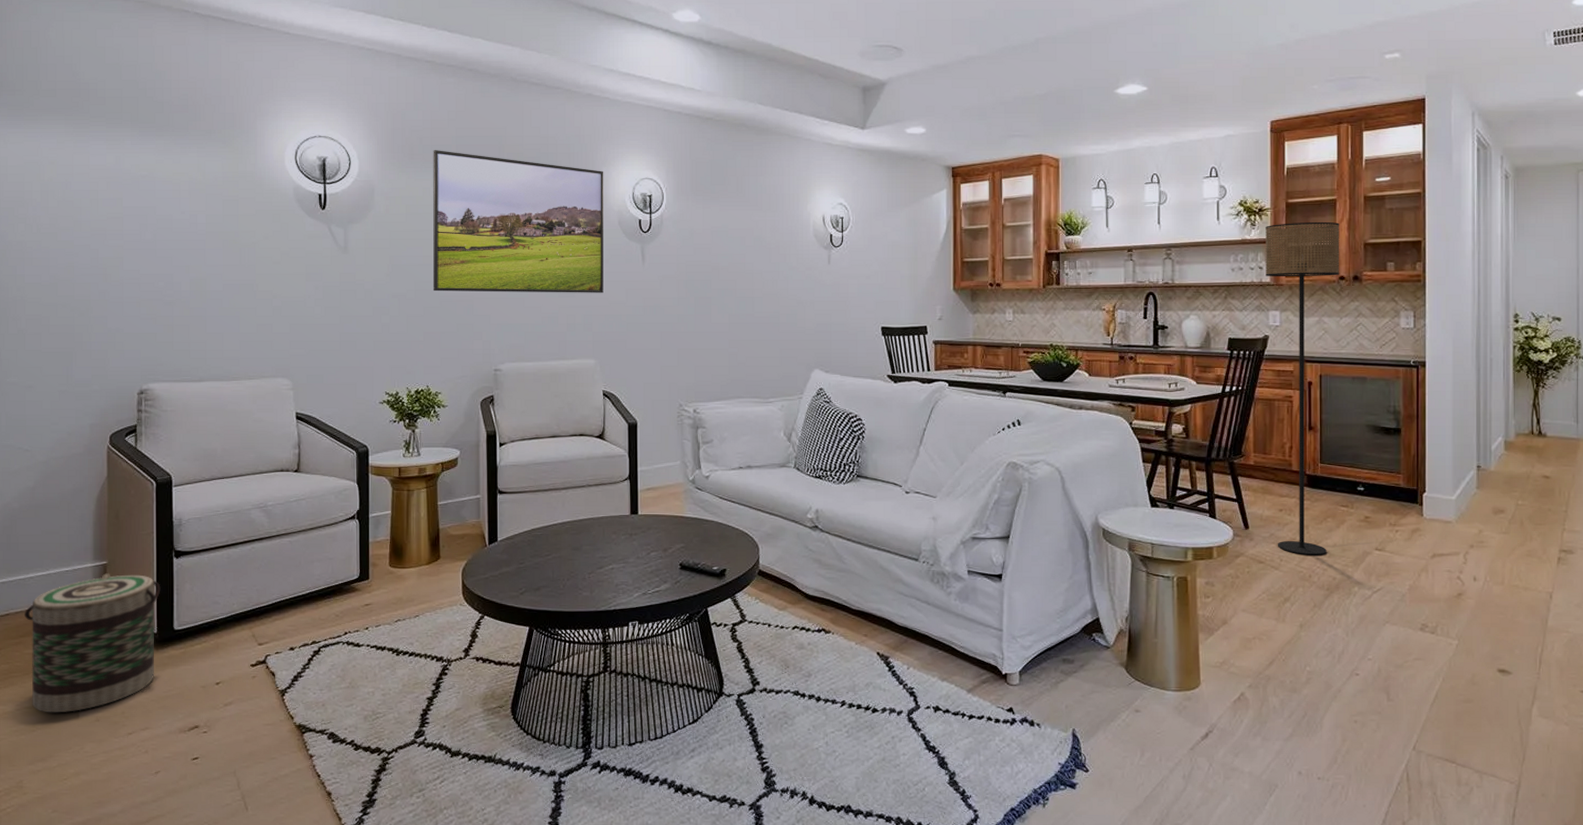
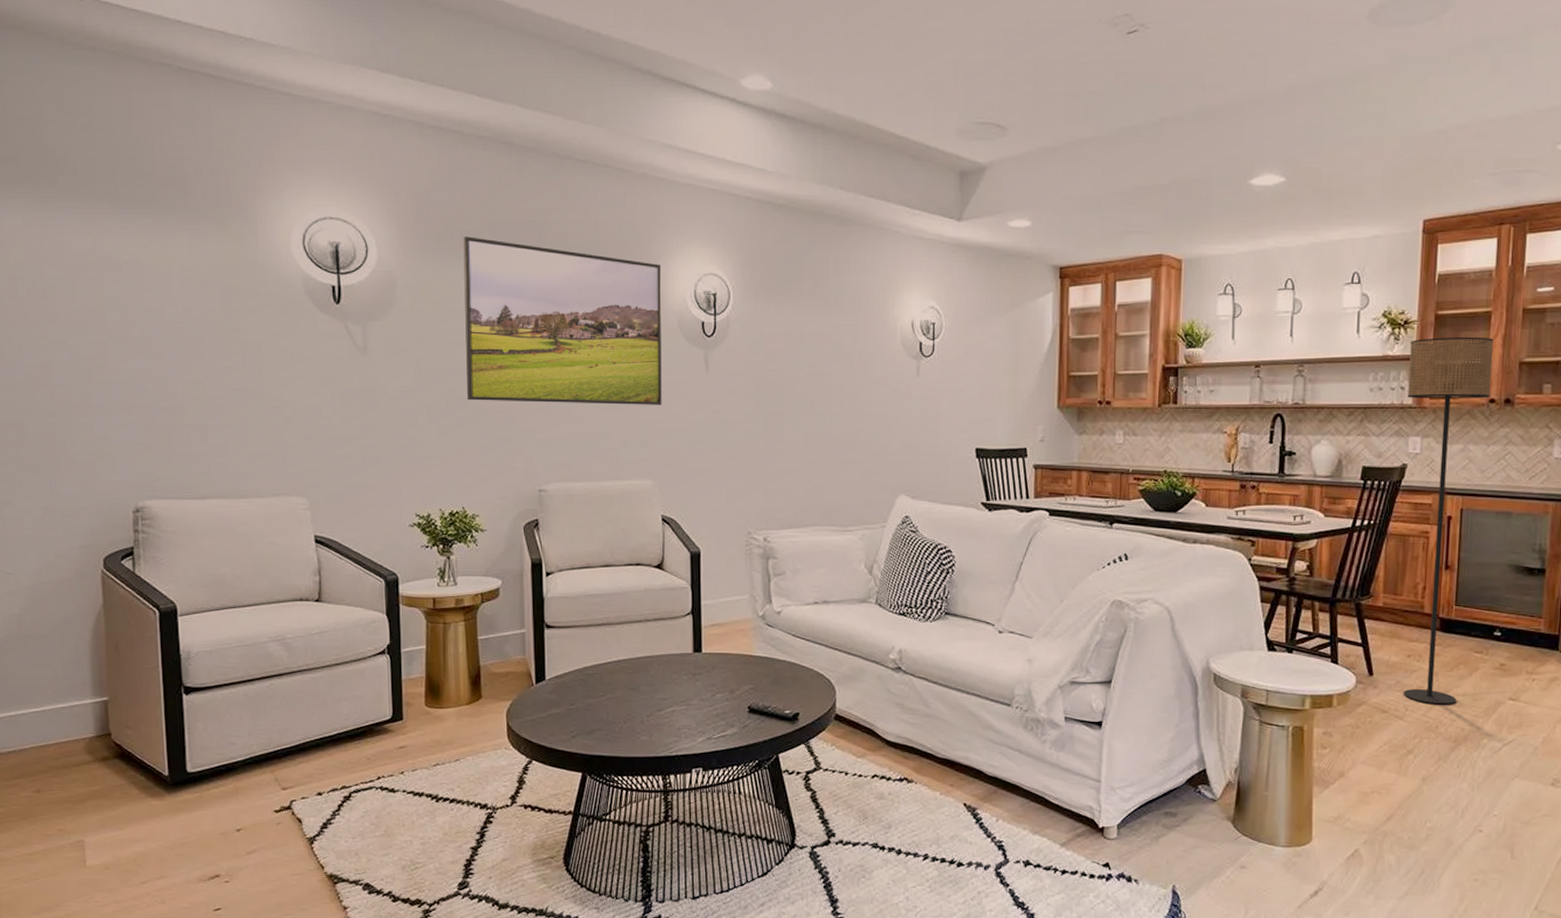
basket: present [24,573,161,713] -> none [18,710,170,861]

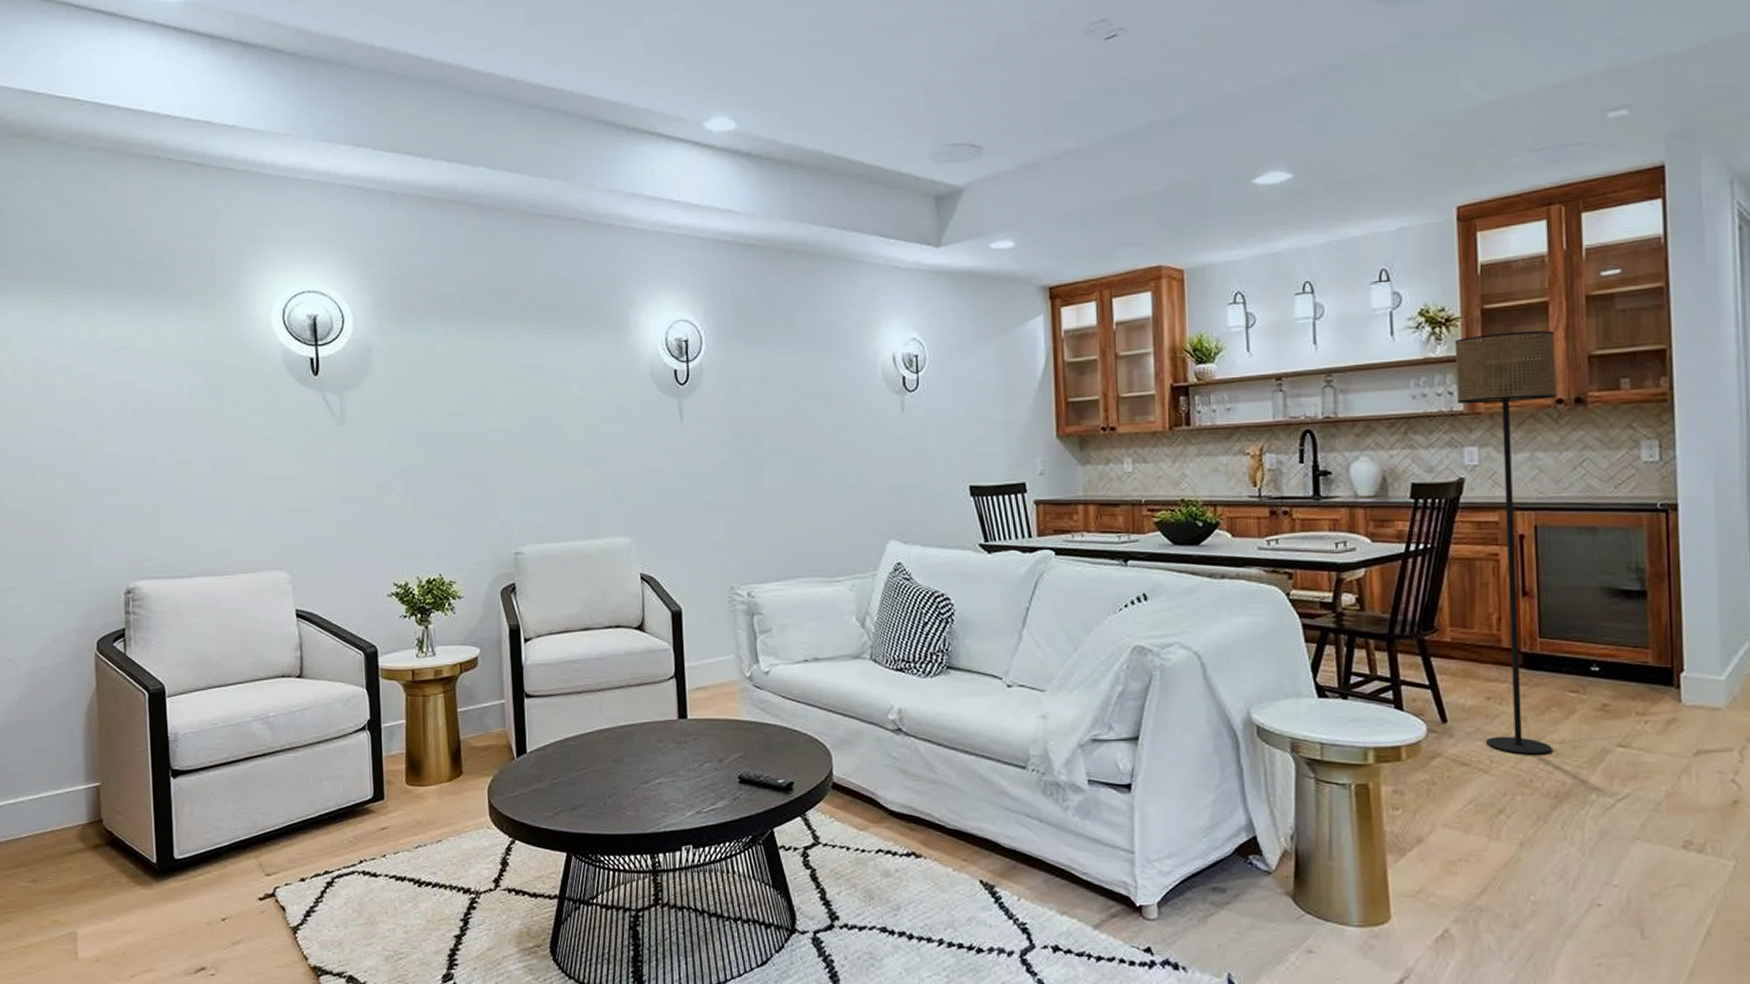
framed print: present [463,236,662,405] -> none [435,300,637,465]

